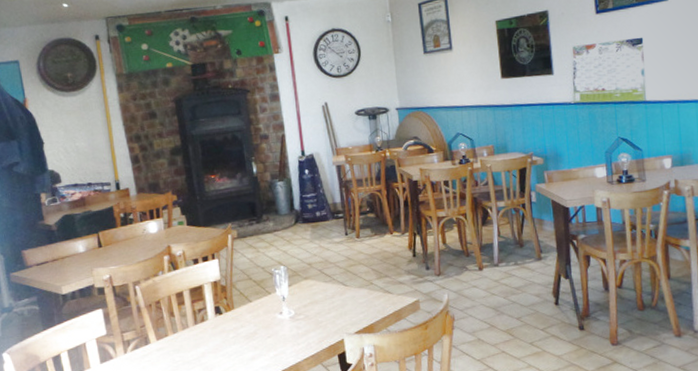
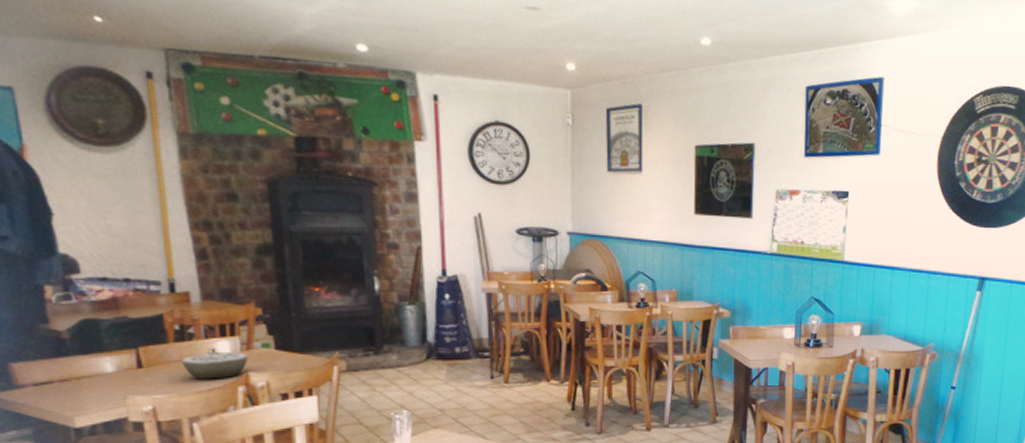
ashtray: none [125,228,170,253] -> present [180,348,249,379]

